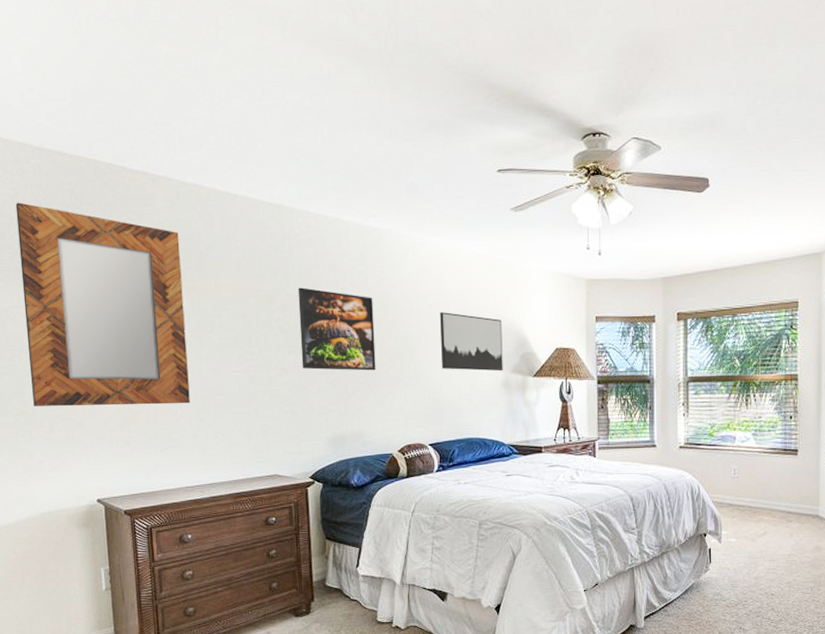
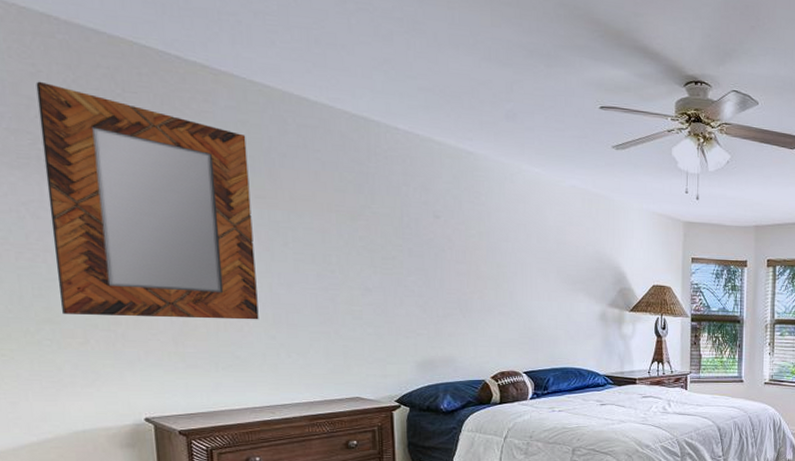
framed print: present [298,287,376,371] -> none [384,206,470,297]
wall art: present [440,312,503,371] -> none [538,243,600,305]

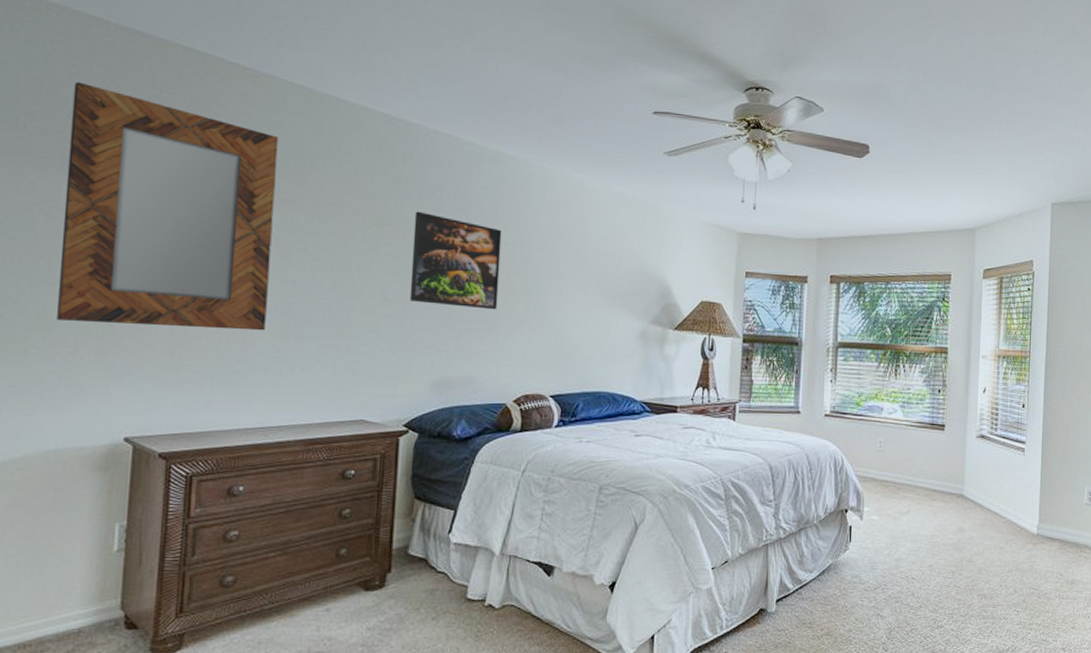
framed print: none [384,206,470,297] -> present [409,211,502,310]

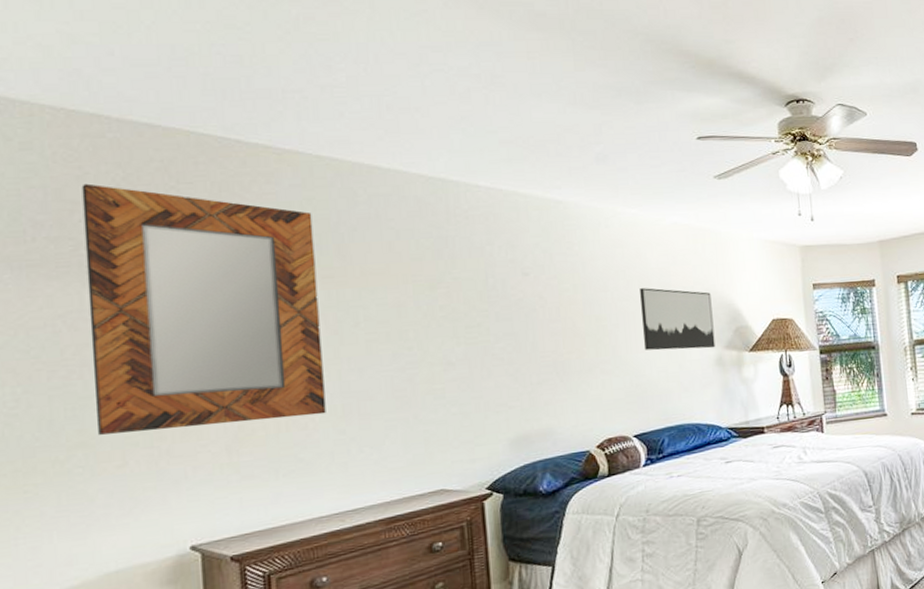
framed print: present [409,211,502,310] -> none [467,269,567,362]
wall art: none [573,253,645,321] -> present [640,288,715,351]

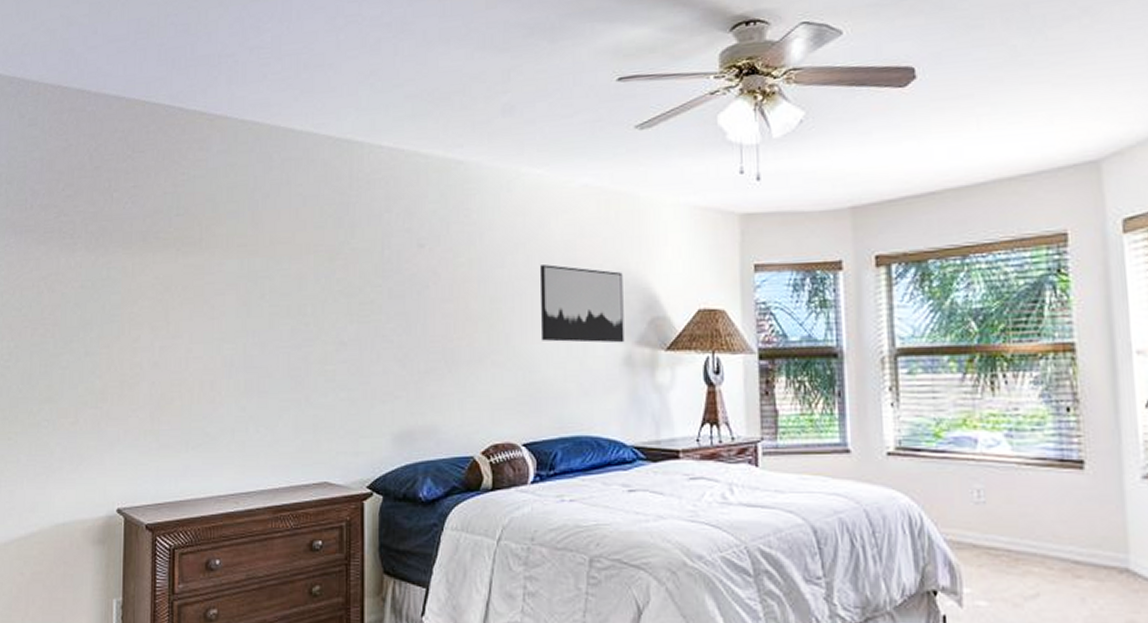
home mirror: present [81,183,326,435] -> none [60,154,233,391]

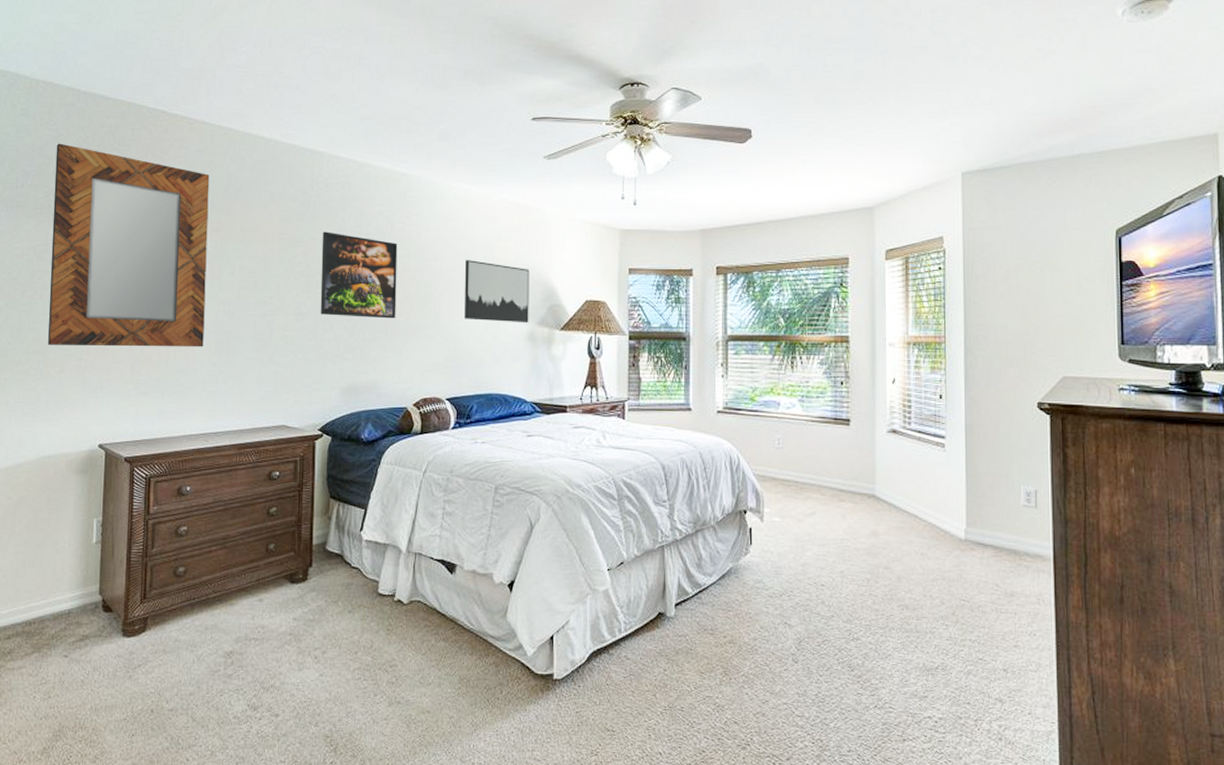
home mirror: none [60,154,233,391] -> present [48,143,210,347]
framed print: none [364,239,457,345] -> present [320,231,398,319]

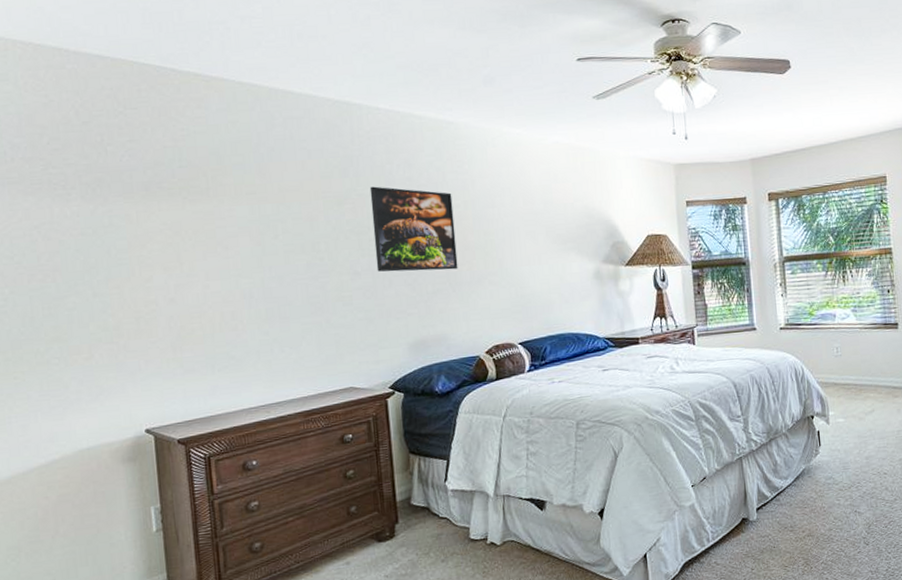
home mirror: present [48,143,210,347] -> none [48,110,252,331]
wall art: present [465,260,530,323] -> none [524,204,594,264]

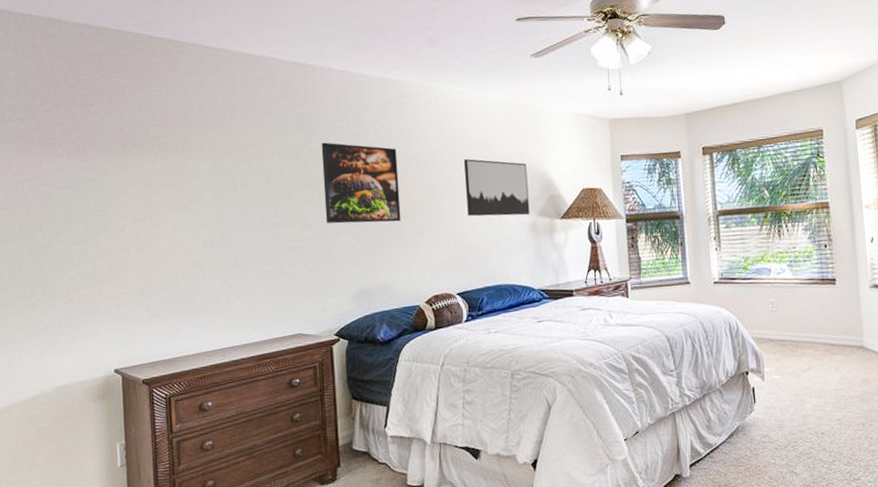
wall art: none [524,204,594,264] -> present [464,159,530,217]

